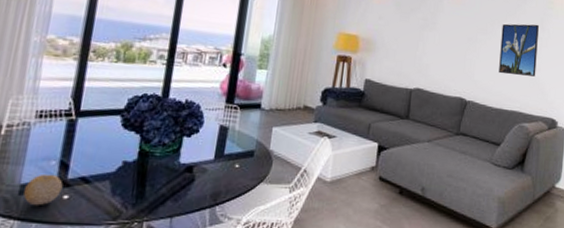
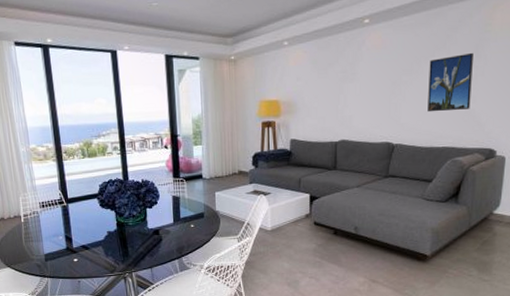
fruit: present [23,173,63,206] -> none [48,245,72,268]

